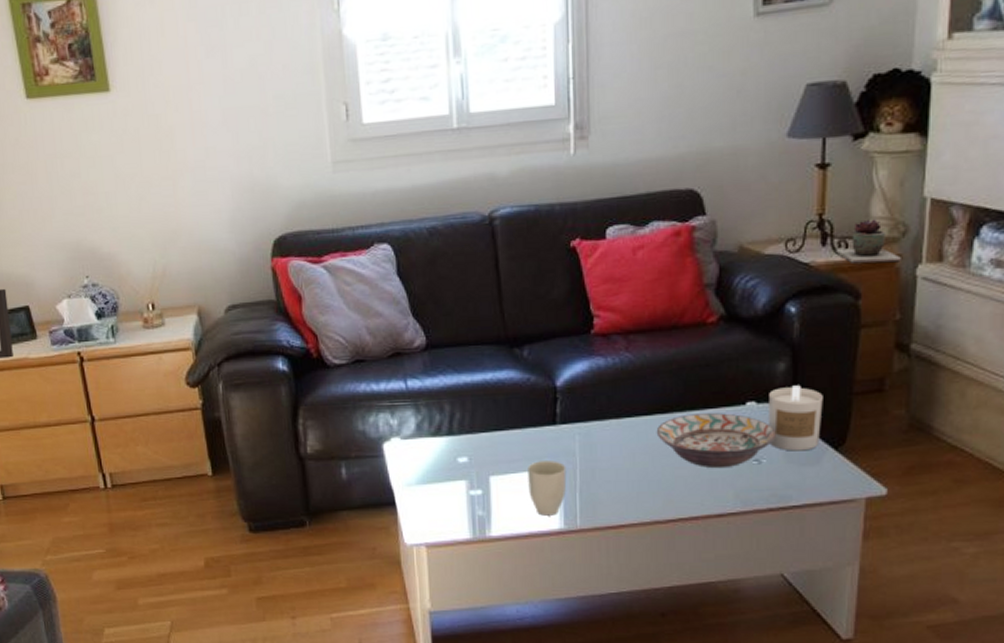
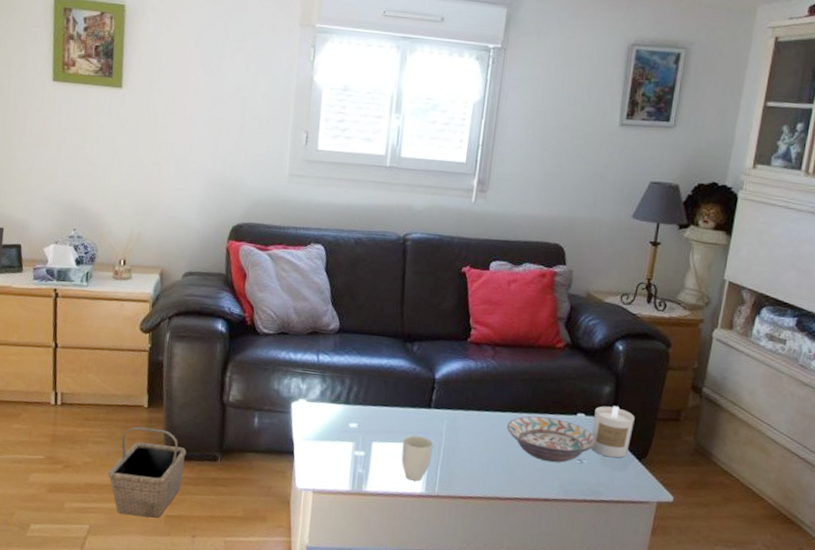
basket: none [180,499,269,603] -> present [108,426,186,518]
succulent plant: present [836,218,903,263] -> none [657,289,704,325]

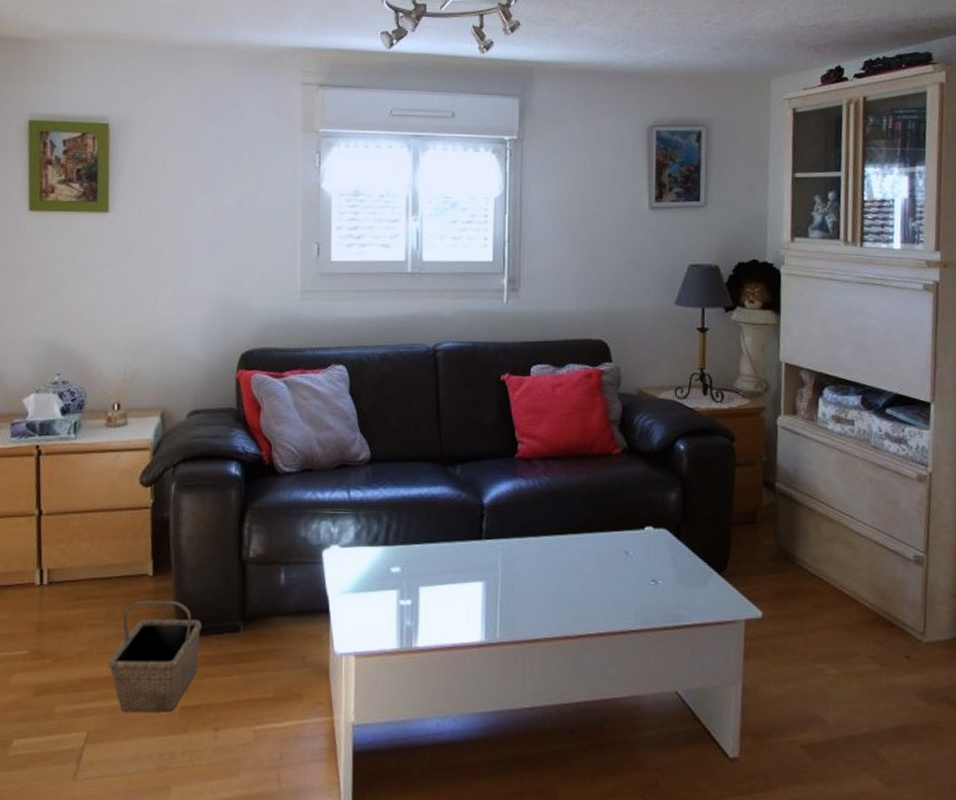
mug: present [401,435,434,481] -> none [454,574,489,628]
decorative bowl: present [506,416,597,463] -> none [569,535,670,588]
candle: present [590,406,635,459] -> none [662,514,708,574]

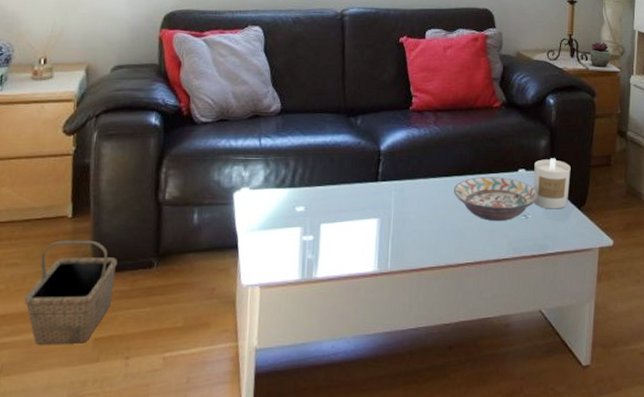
decorative bowl: none [569,535,670,588] -> present [453,177,538,222]
candle: none [662,514,708,574] -> present [533,158,571,209]
succulent plant: none [714,376,766,413] -> present [580,41,622,73]

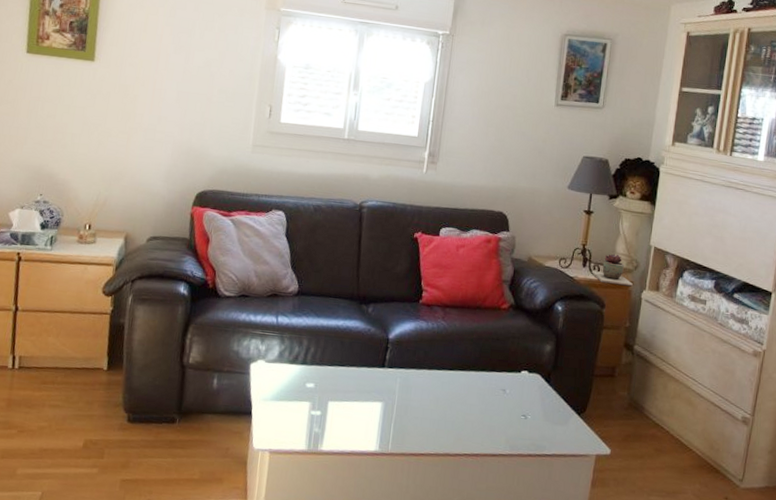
basket: present [24,240,117,344] -> none [63,389,145,483]
decorative bowl: present [453,177,538,222] -> none [456,374,540,419]
candle: present [533,158,571,209] -> none [534,363,574,414]

